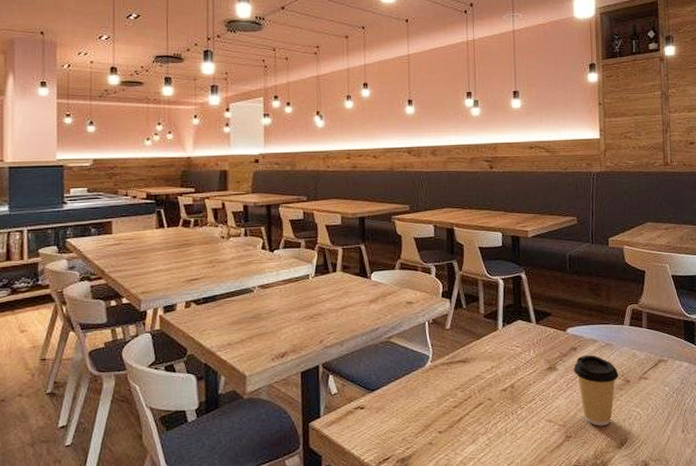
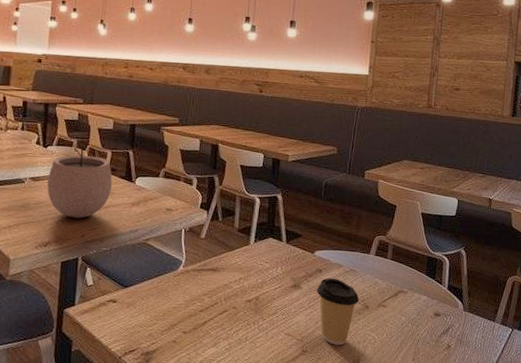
plant pot: none [278,236,346,324] -> present [47,137,112,218]

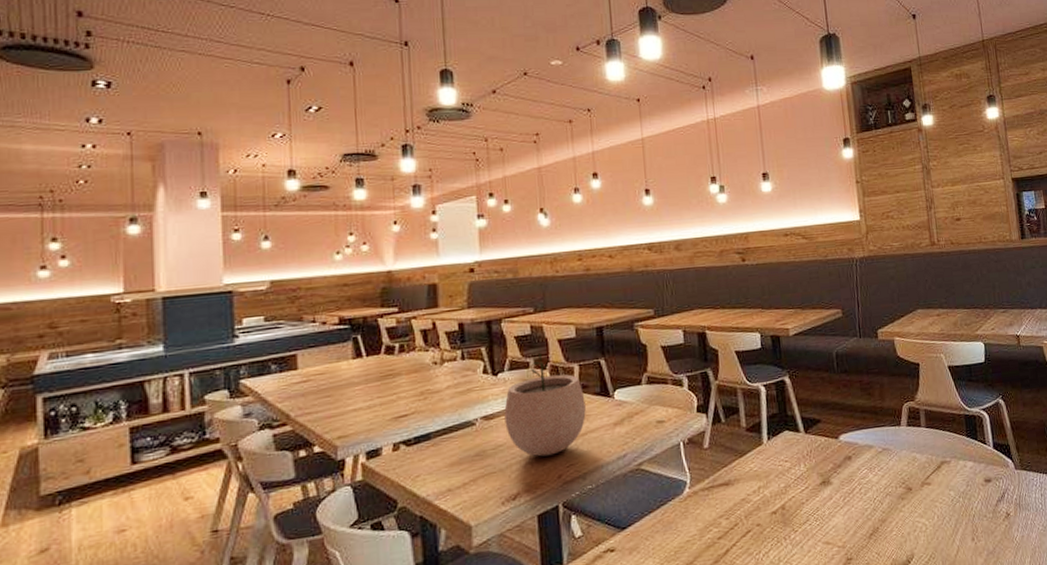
coffee cup: present [317,277,360,345] -> none [849,462,900,544]

